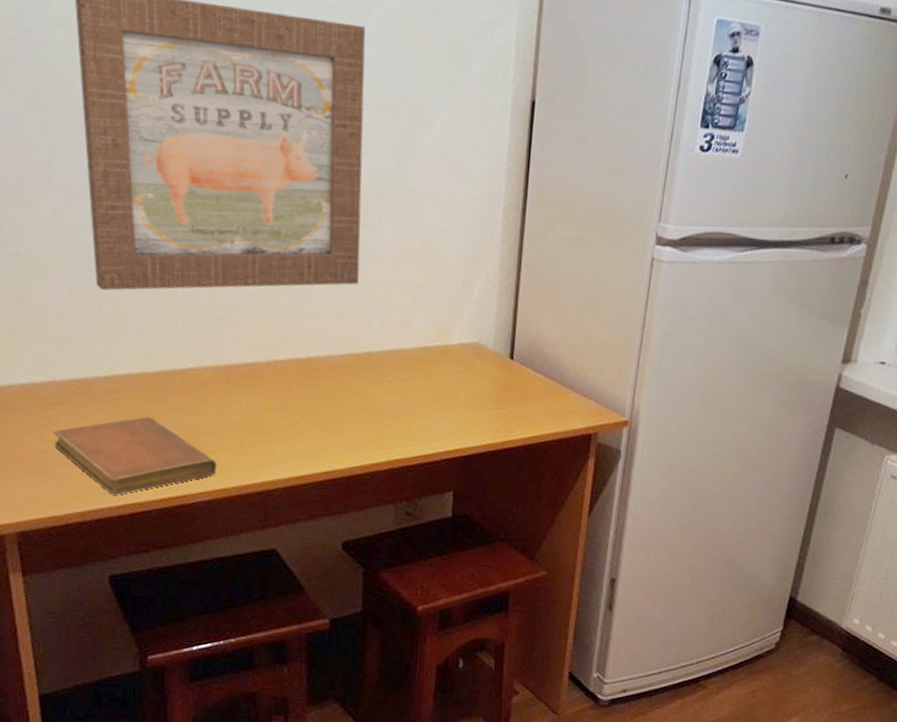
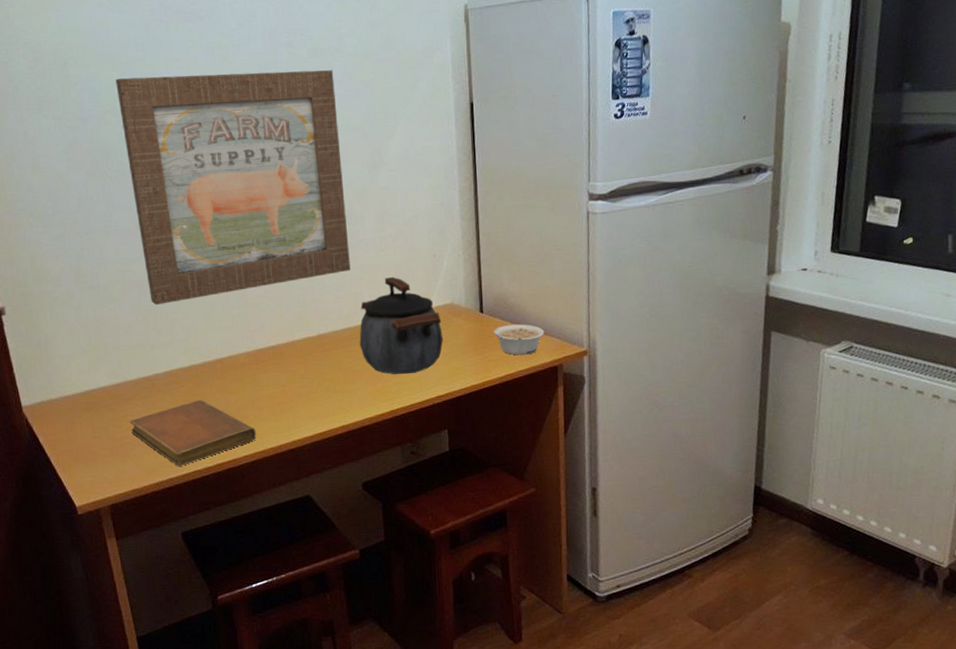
kettle: none [359,299,463,421] -> present [359,276,443,375]
legume: none [522,377,582,417] -> present [493,323,544,355]

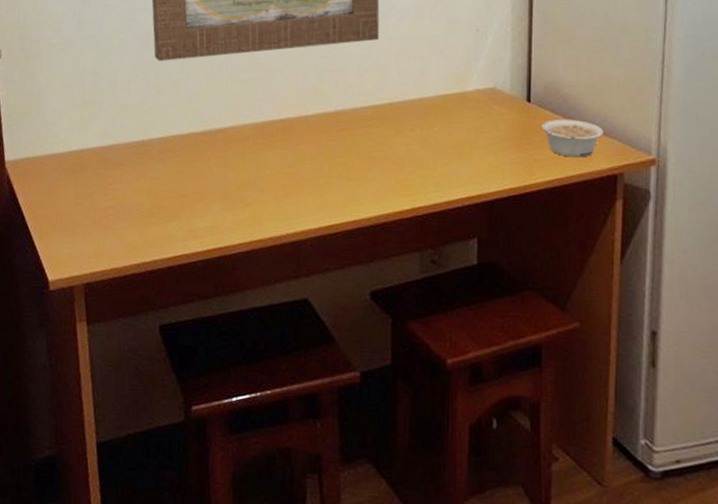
notebook: present [130,400,256,466] -> none [117,173,254,247]
kettle: present [359,276,443,375] -> none [382,50,480,167]

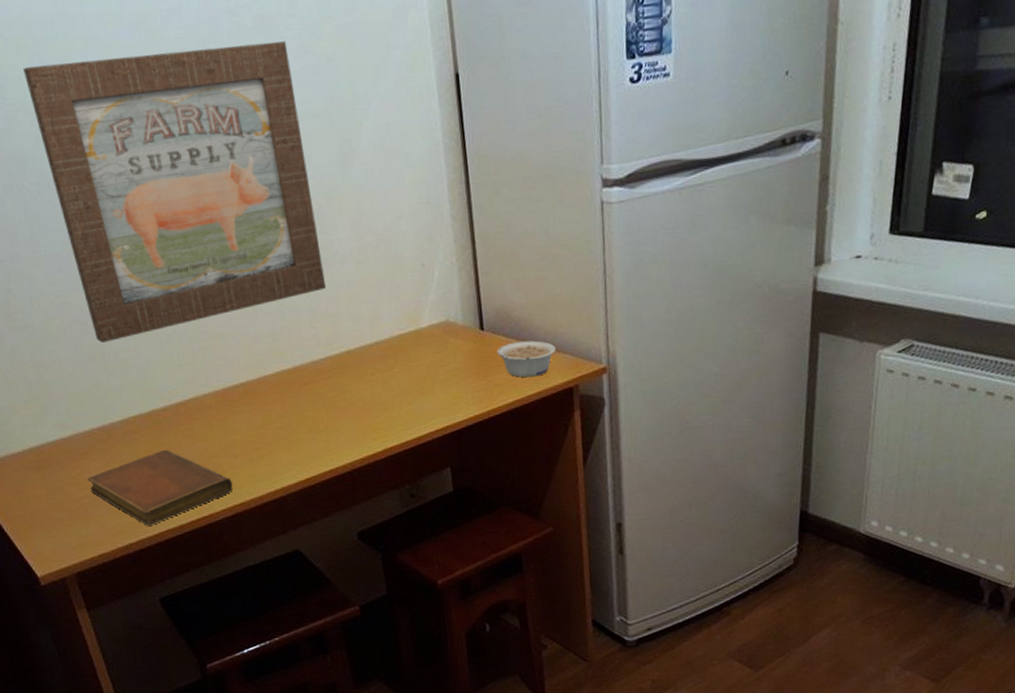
notebook: none [117,173,254,247] -> present [87,450,233,526]

